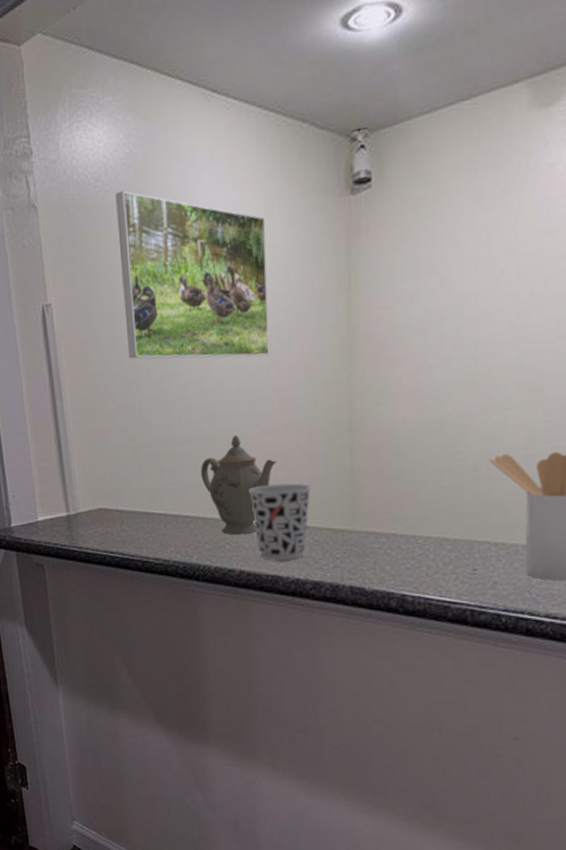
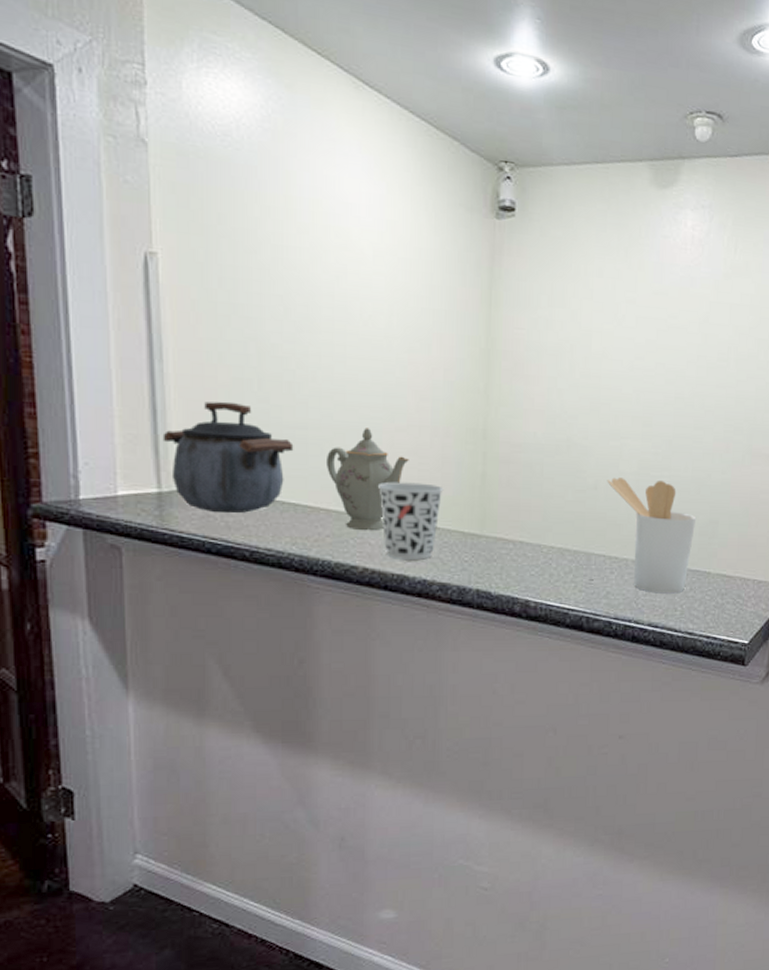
kettle: none [67,427,172,529] -> present [162,401,294,514]
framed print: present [115,190,269,359] -> none [247,152,412,354]

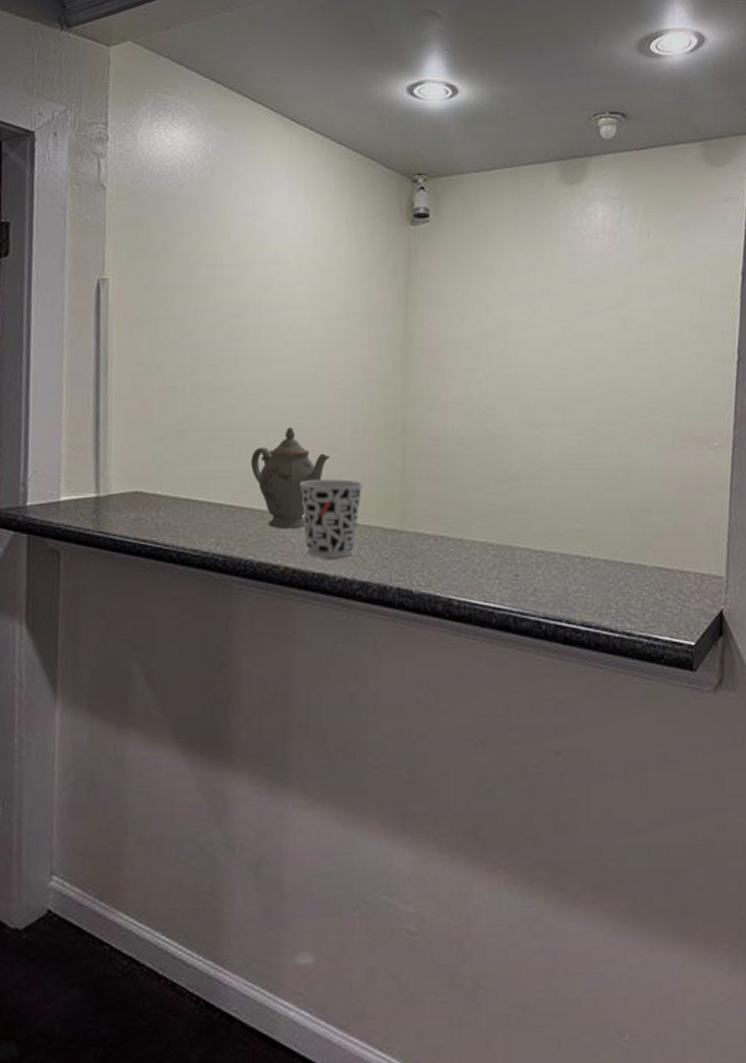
kettle: present [162,401,294,514] -> none [103,408,221,516]
utensil holder: present [607,477,697,594] -> none [529,467,627,590]

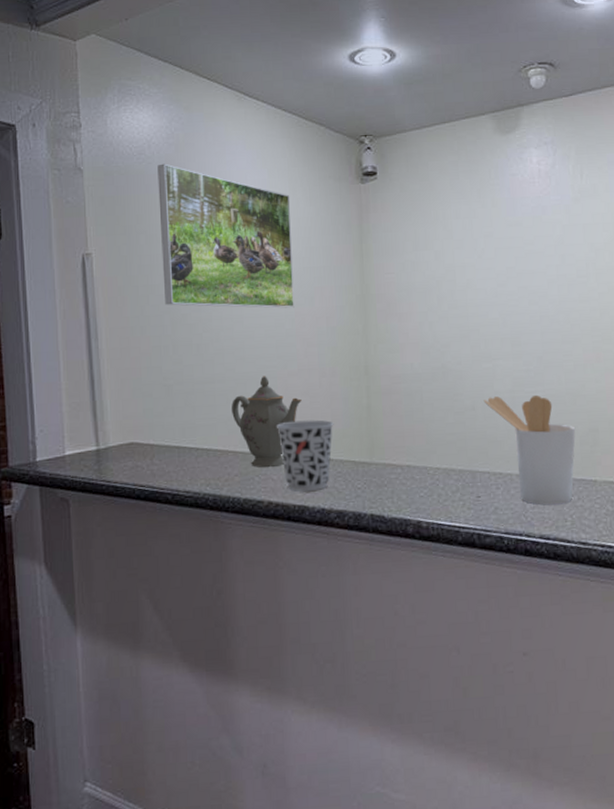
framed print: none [186,187,333,355] -> present [157,163,294,309]
utensil holder: none [529,467,627,590] -> present [483,394,576,506]

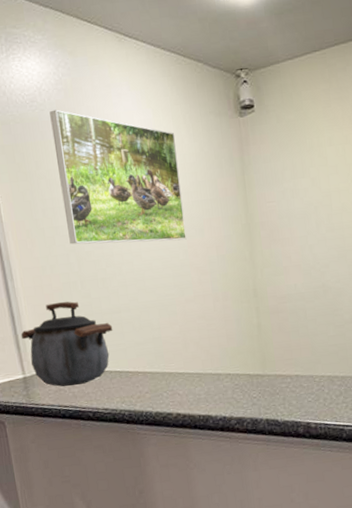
kettle: none [99,366,204,463] -> present [21,301,113,387]
teapot: present [232,376,302,468] -> none [137,303,199,385]
cup: present [277,419,334,491] -> none [179,340,229,403]

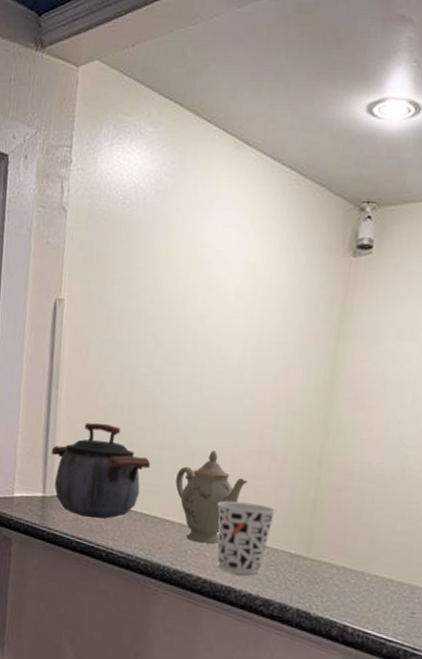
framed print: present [49,109,187,245] -> none [127,211,273,384]
teapot: none [137,303,199,385] -> present [175,450,248,544]
cup: none [179,340,229,403] -> present [217,501,276,575]

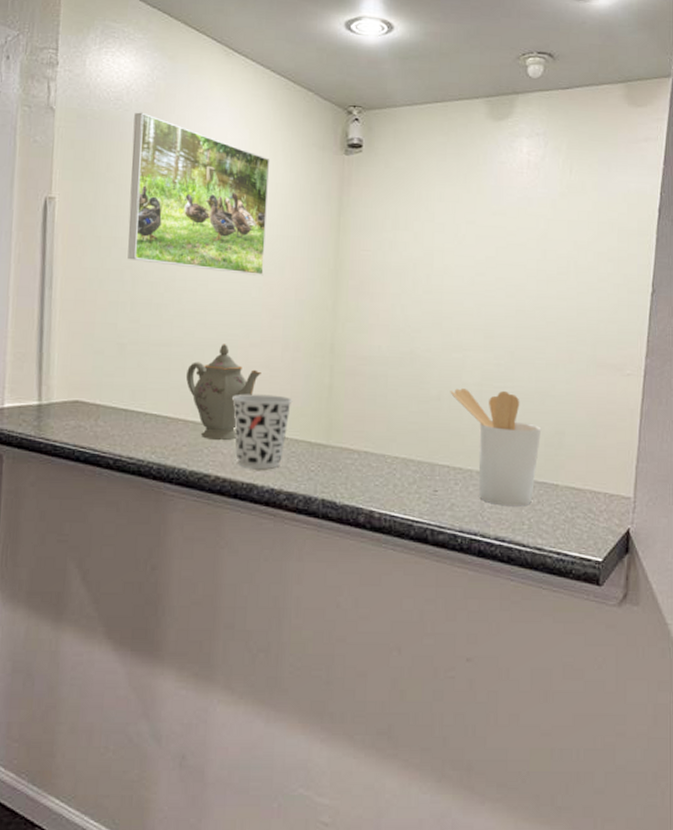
kettle: present [51,423,151,519] -> none [46,322,159,424]
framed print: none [127,211,273,384] -> present [127,112,270,276]

